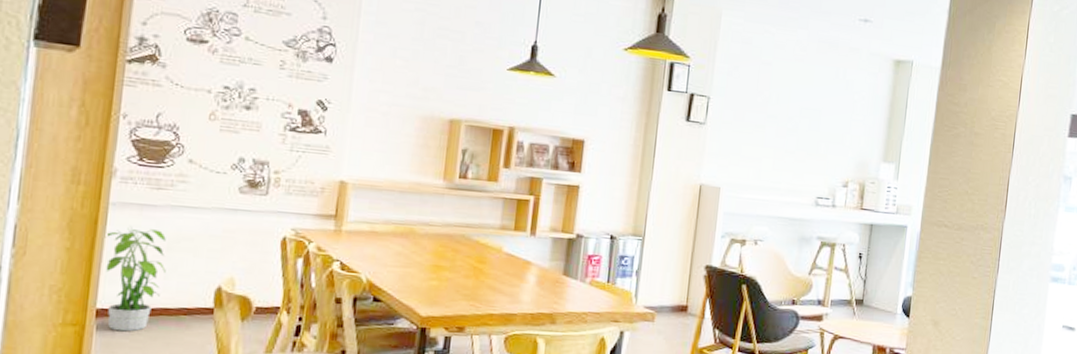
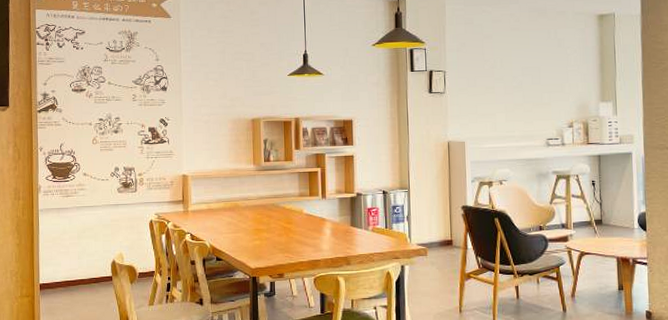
potted plant: present [105,226,166,332] -> none [39,224,79,298]

